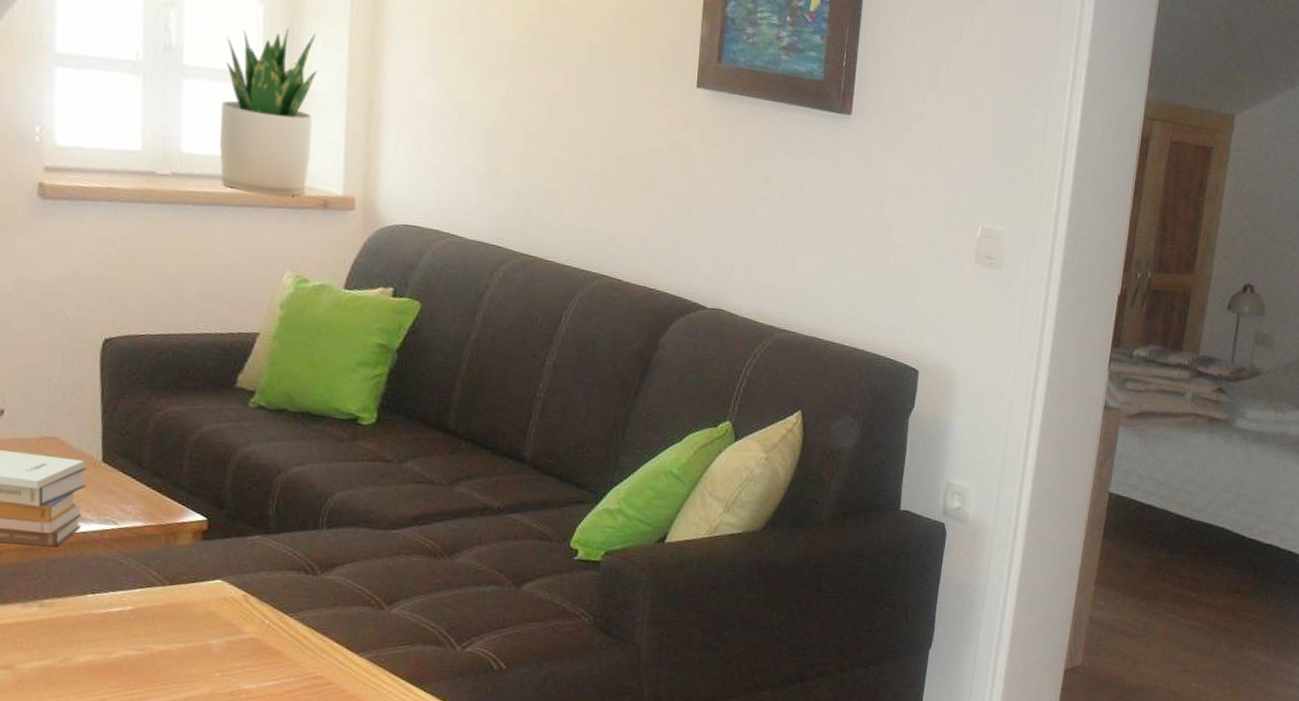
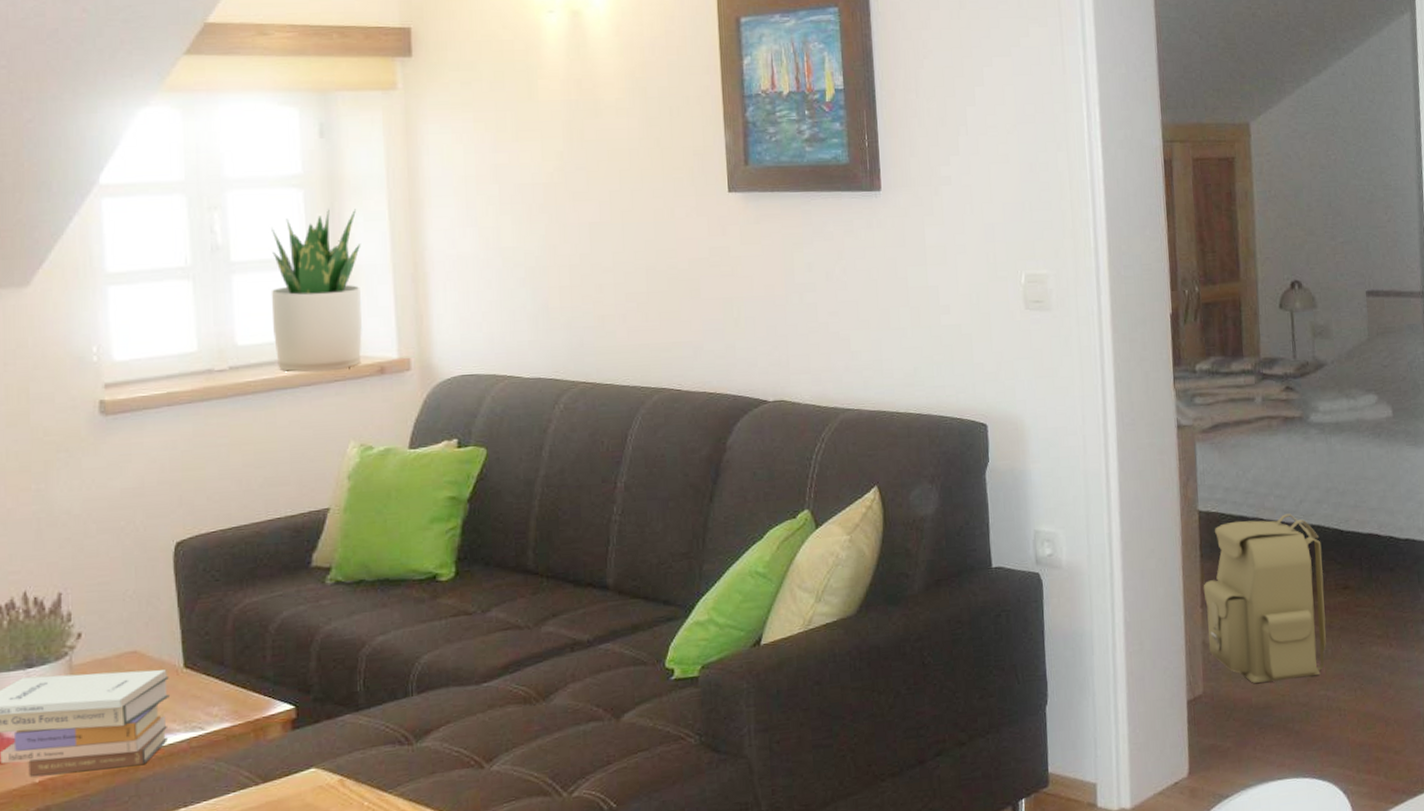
backpack: none [1094,509,1222,669] -> present [1203,513,1327,683]

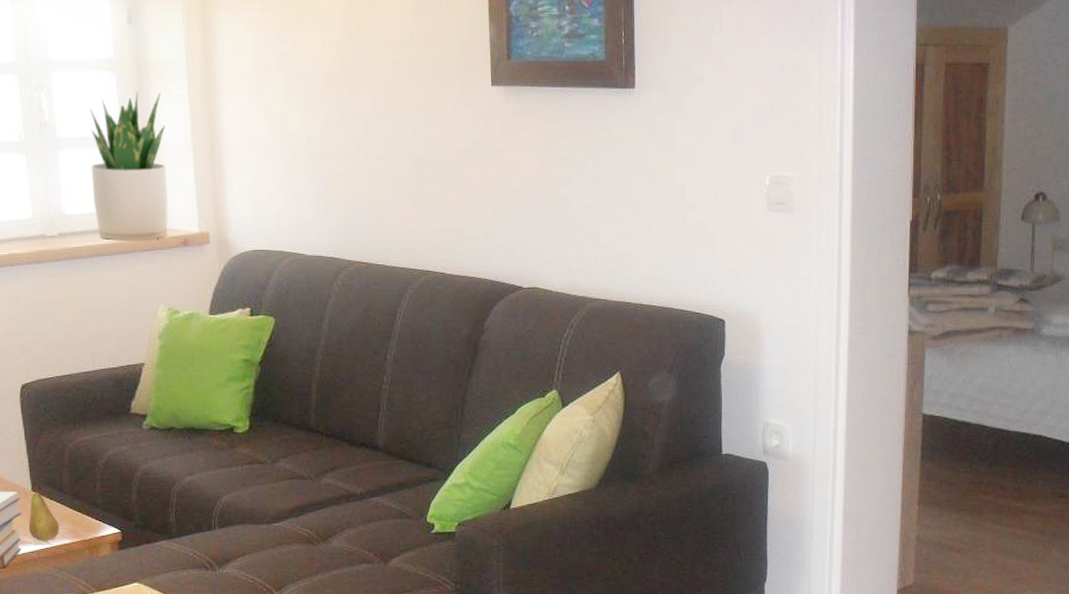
fruit: none [177,657,218,727] -> present [28,483,60,541]
backpack: present [1203,513,1327,683] -> none [921,422,1042,578]

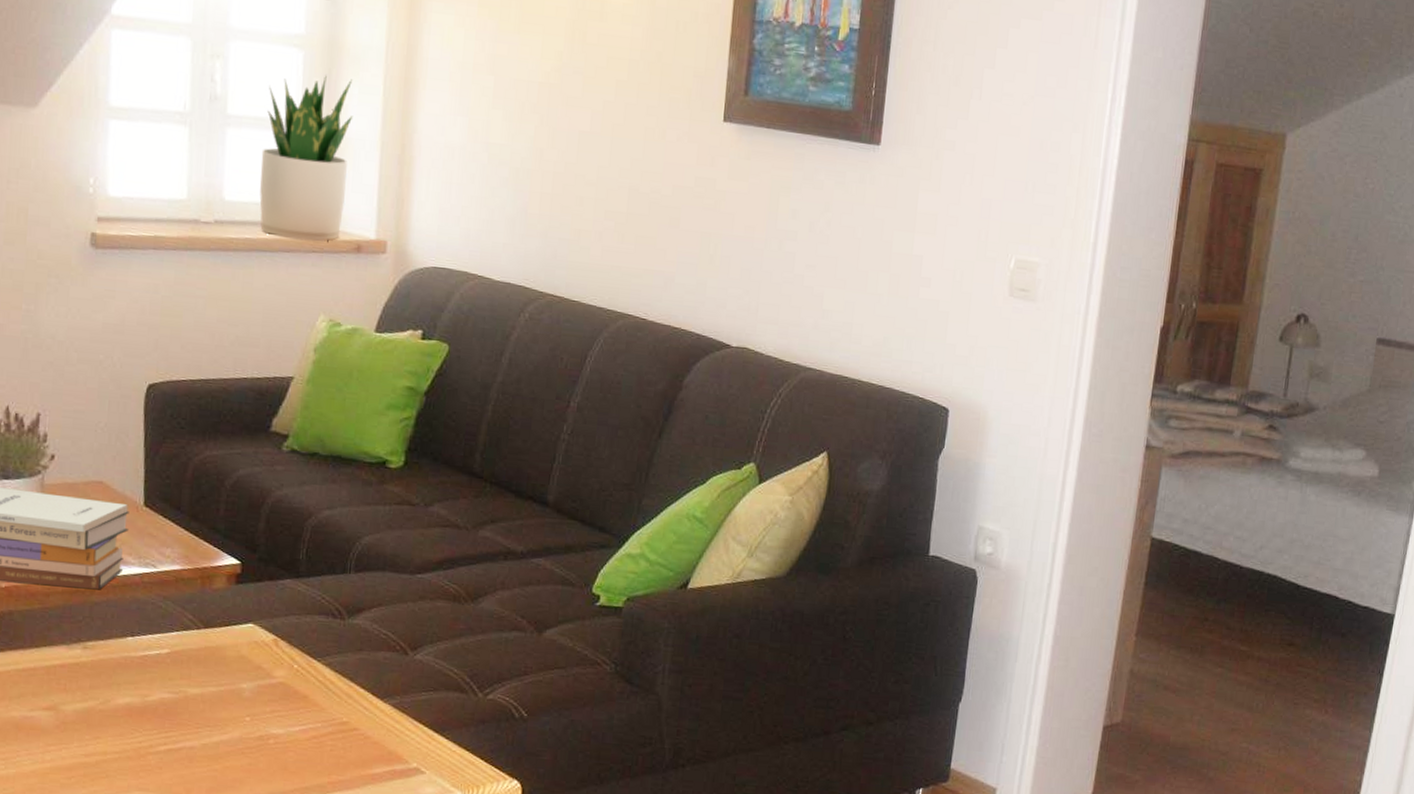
fruit: present [28,483,60,541] -> none [134,497,171,564]

